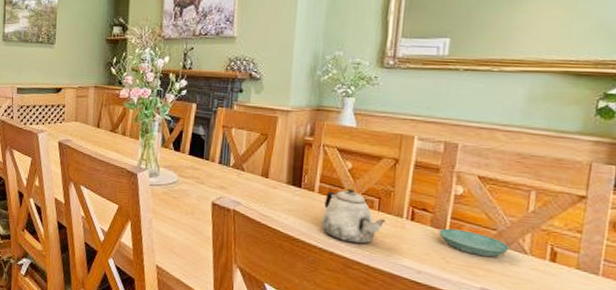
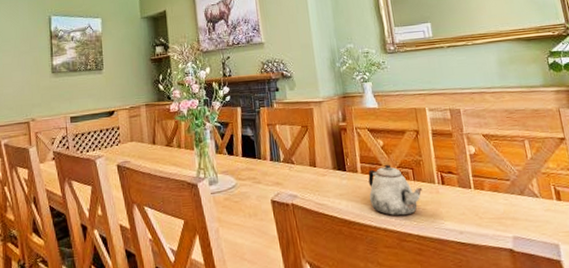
saucer: present [439,228,511,257] -> none [467,185,525,207]

